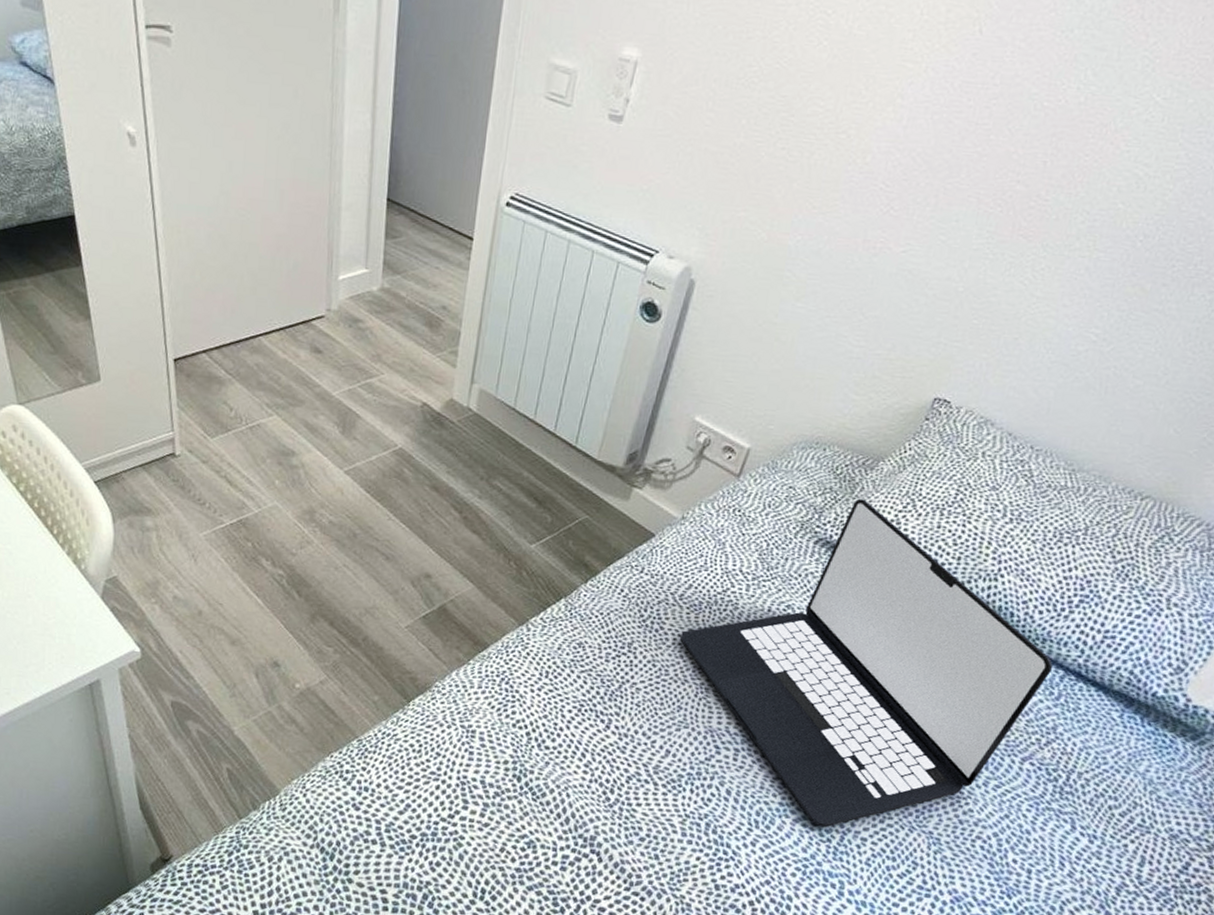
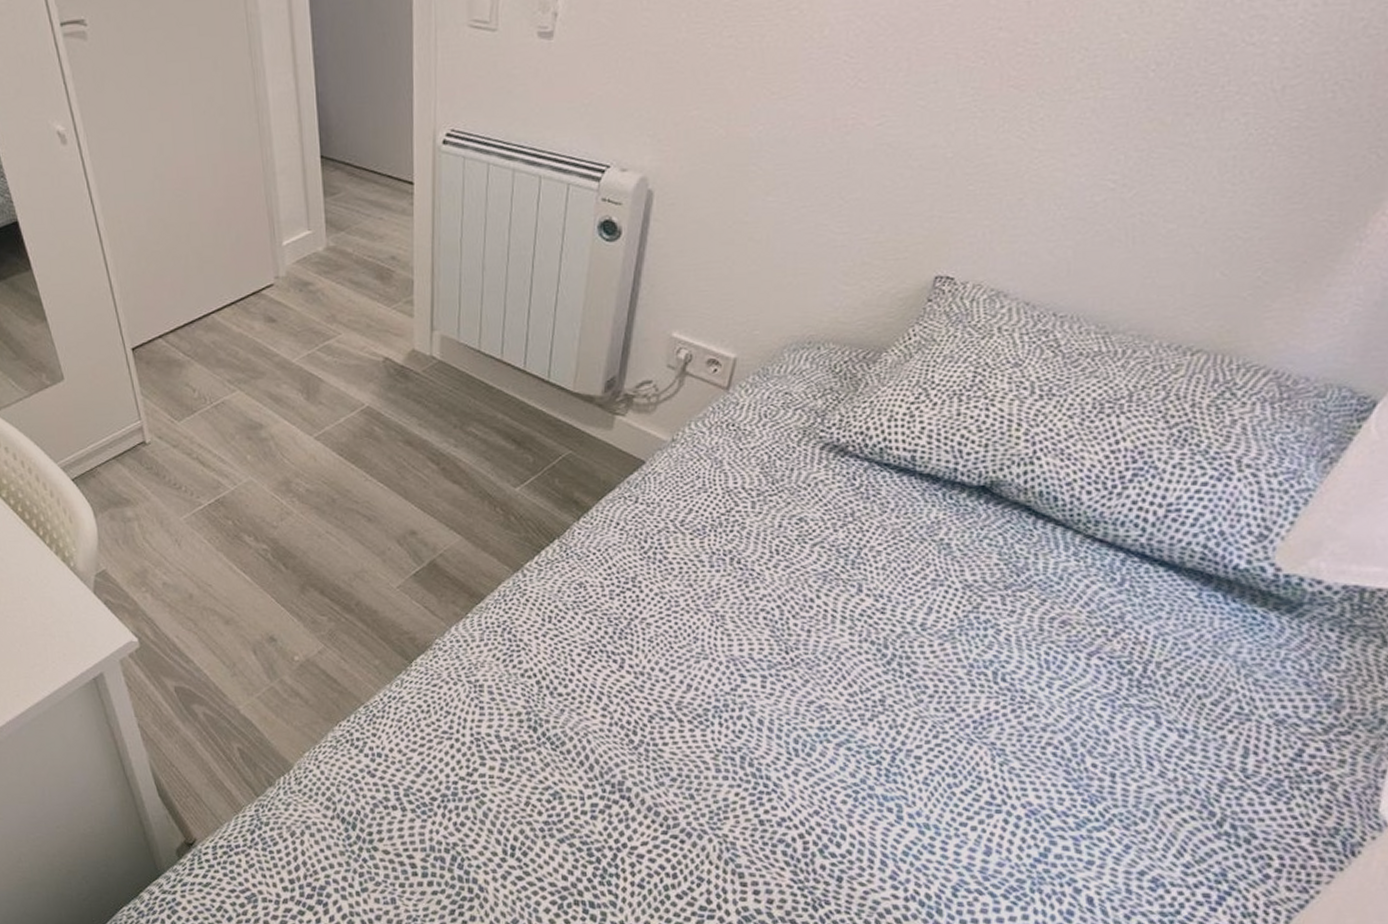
laptop: present [680,498,1053,828] -> none [687,395,1111,749]

